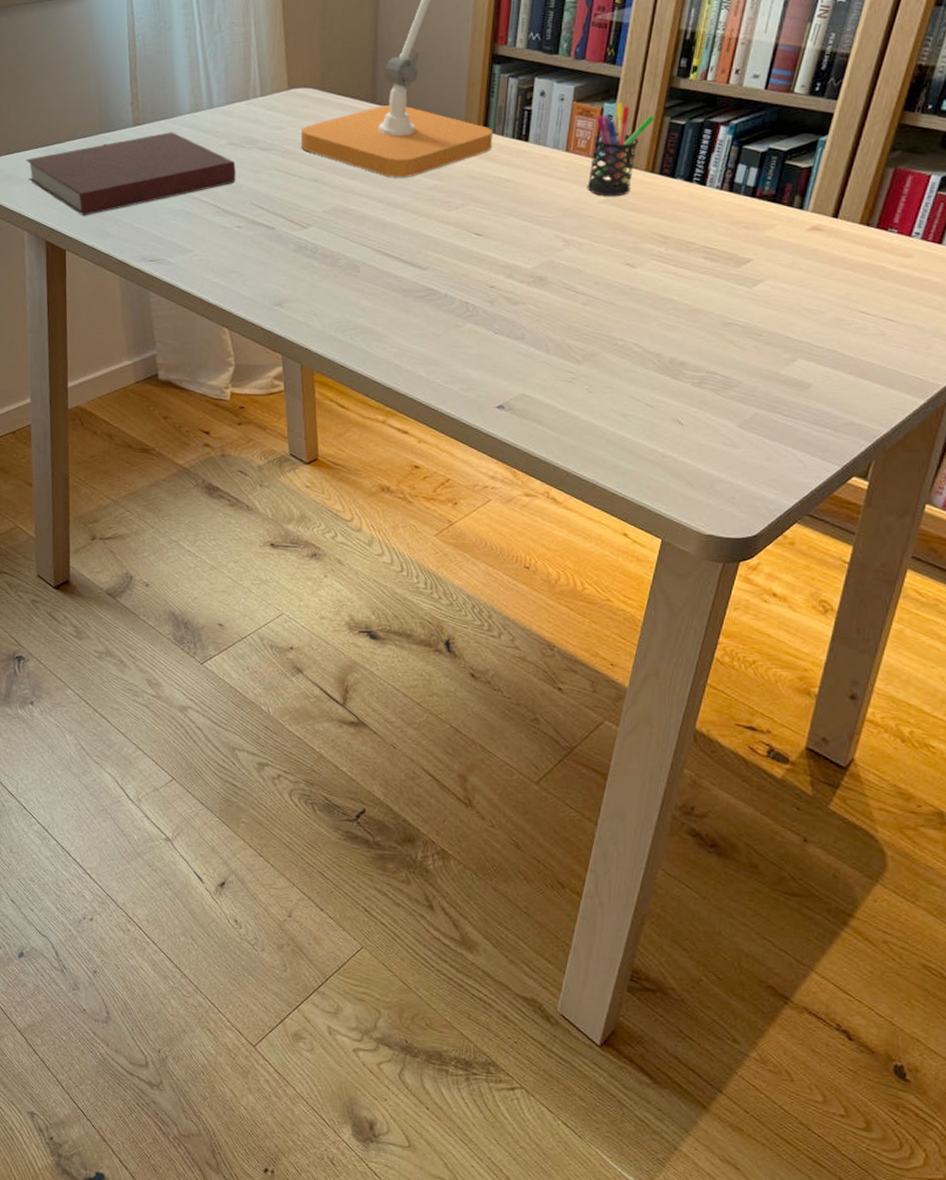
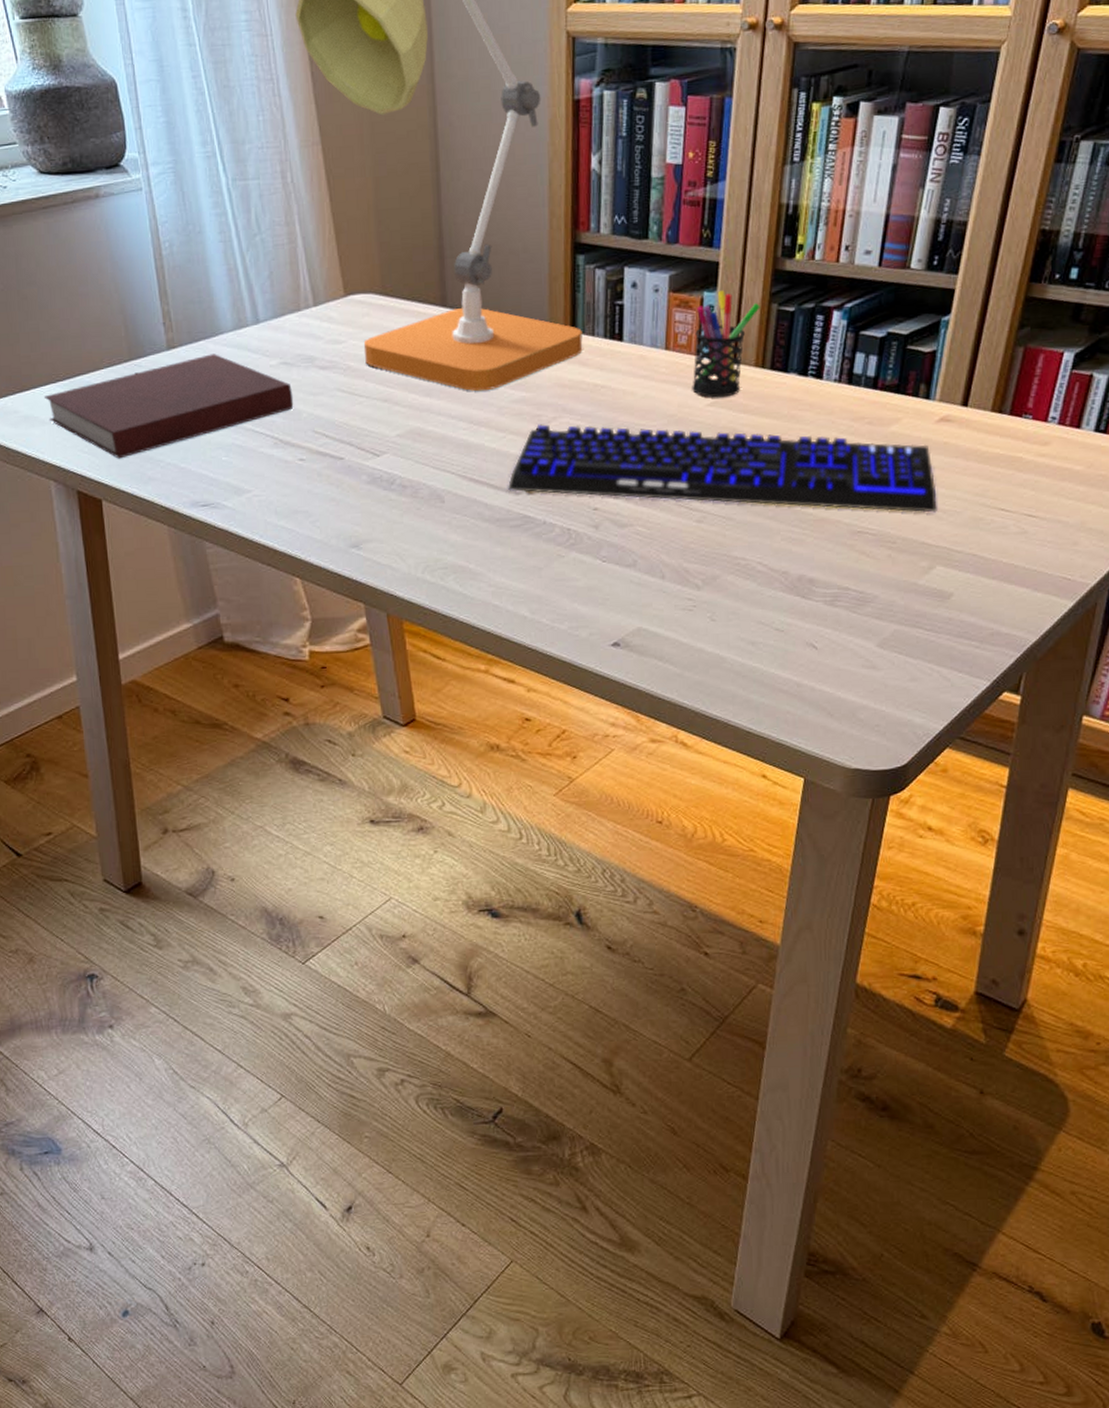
keyboard: none [415,209,803,311] -> present [507,423,937,513]

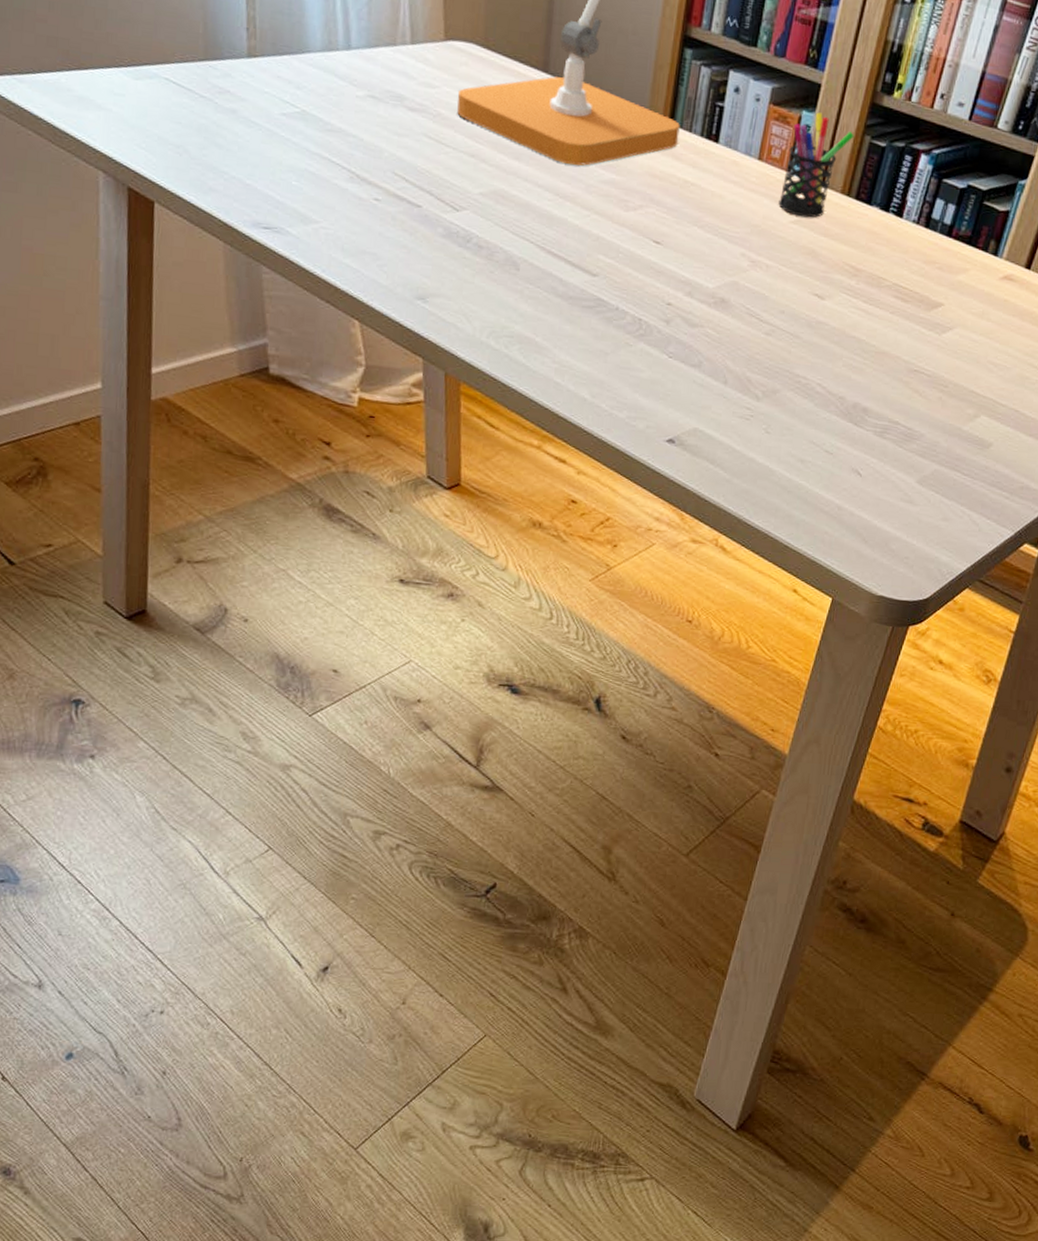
notebook: present [45,354,294,459] -> none [104,71,377,162]
keyboard: present [507,423,937,513] -> none [584,208,991,365]

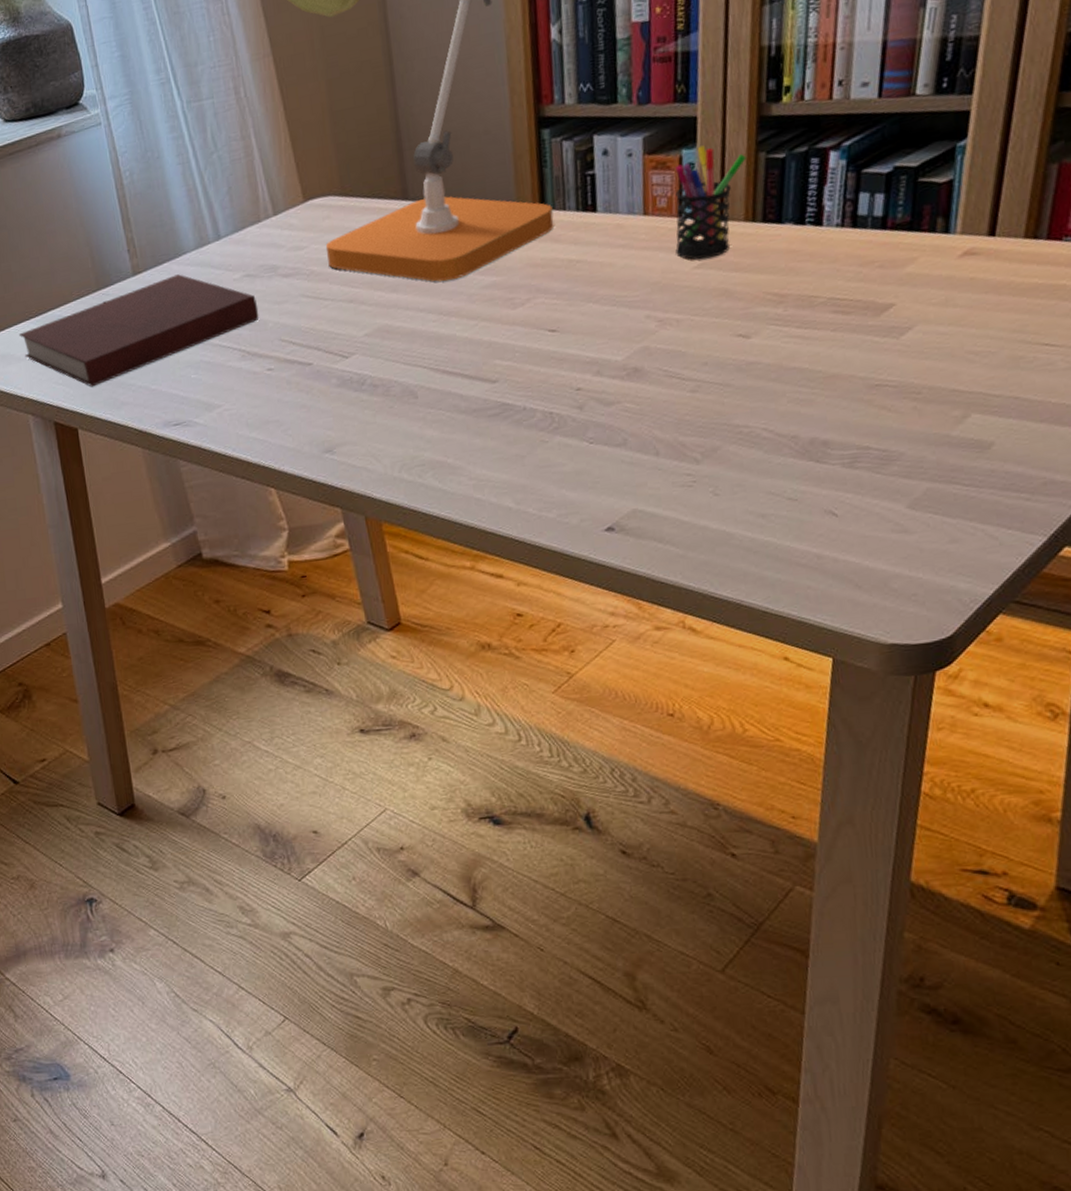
notebook: none [104,71,377,162] -> present [19,274,259,387]

